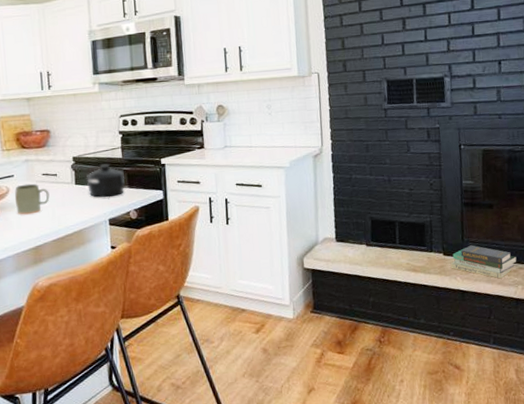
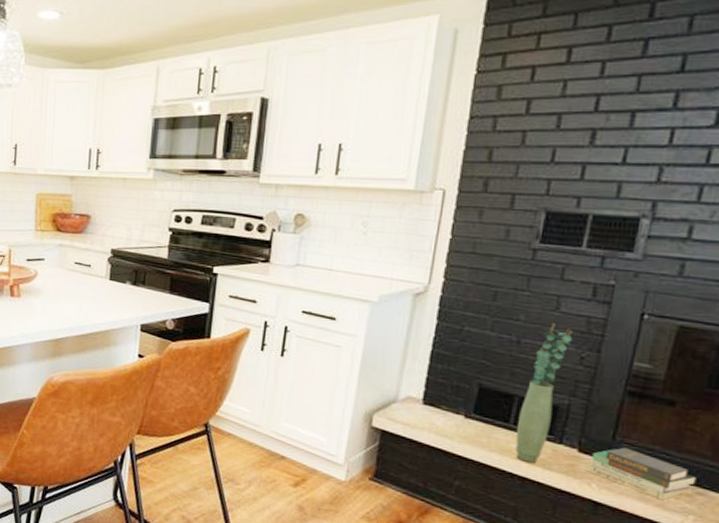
mug: present [14,183,50,215] -> none [41,270,80,304]
saucepan: present [86,164,125,198] -> none [122,262,168,301]
vase: none [401,162,423,271] -> present [515,323,573,463]

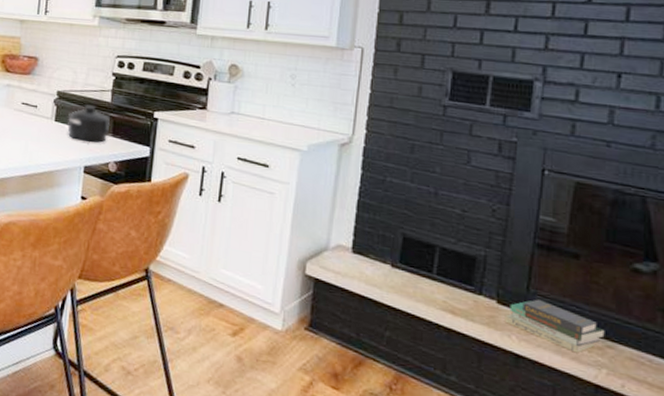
saucepan: none [122,262,168,301] -> present [67,105,111,143]
vase: present [515,323,573,463] -> none [439,176,484,314]

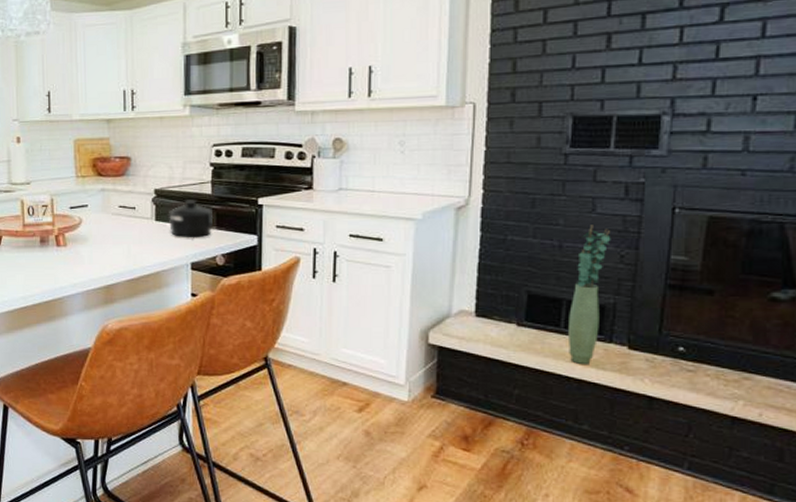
vase: none [439,176,484,314] -> present [567,225,611,364]
books: present [504,299,605,353] -> none [637,340,741,388]

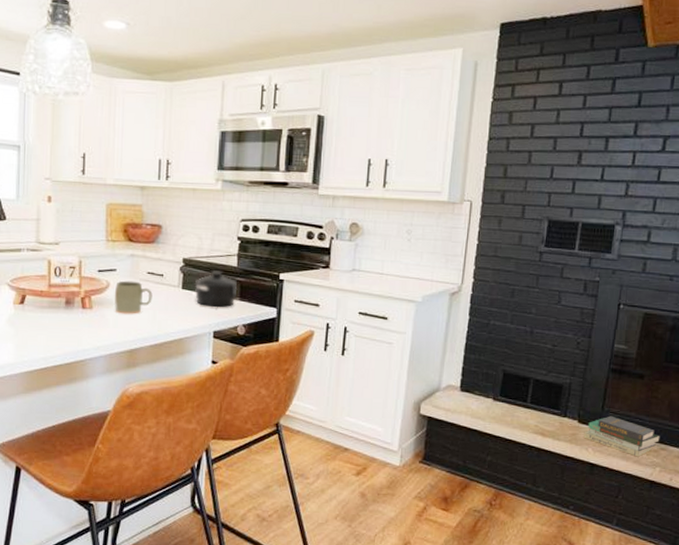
mug: none [87,215,126,250] -> present [114,280,153,314]
vase: present [567,225,611,364] -> none [532,315,571,435]
books: none [637,340,741,388] -> present [583,416,660,457]

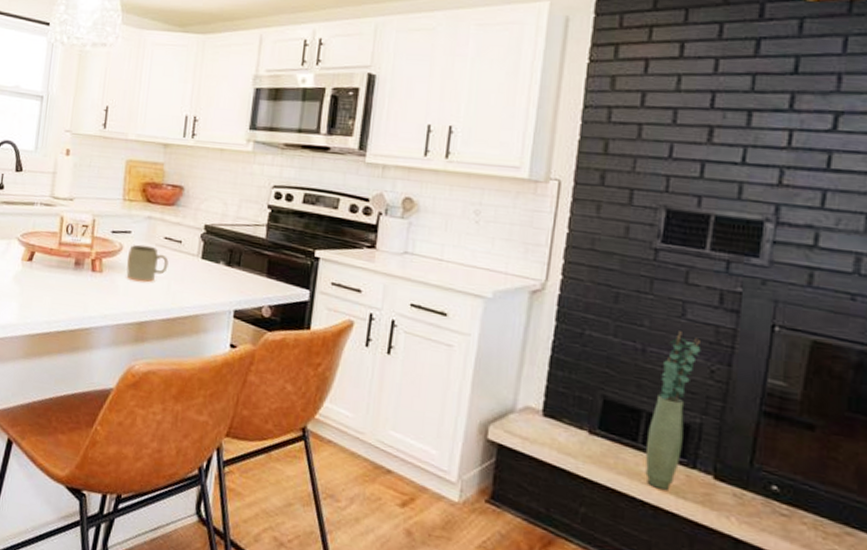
saucepan: present [194,270,238,308] -> none [215,241,265,284]
vase: none [532,315,571,435] -> present [645,331,701,490]
books: present [583,416,660,457] -> none [722,475,844,540]

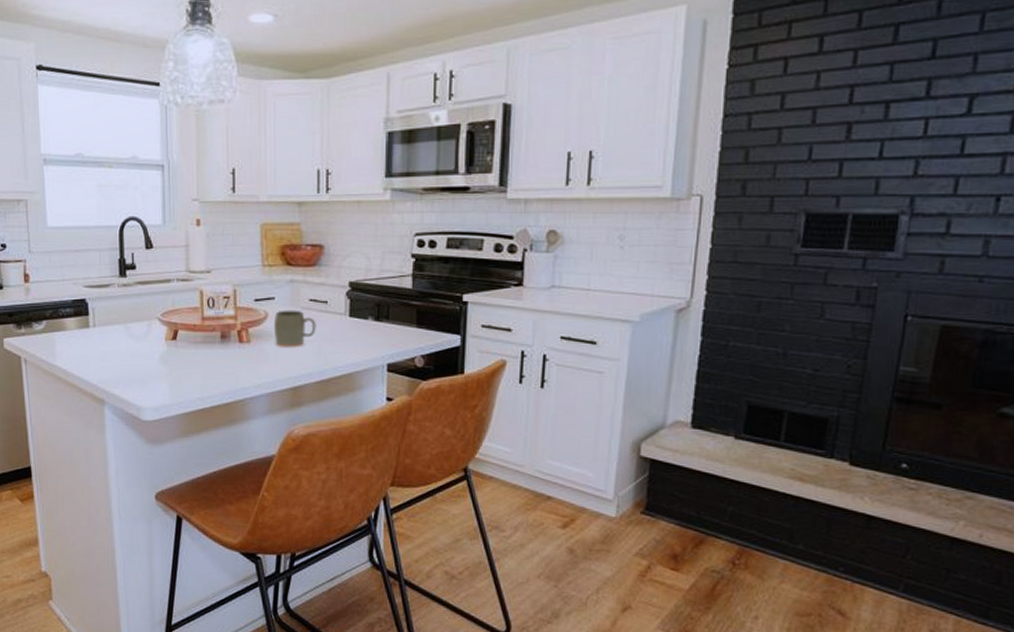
vase: present [645,331,701,490] -> none [787,331,839,480]

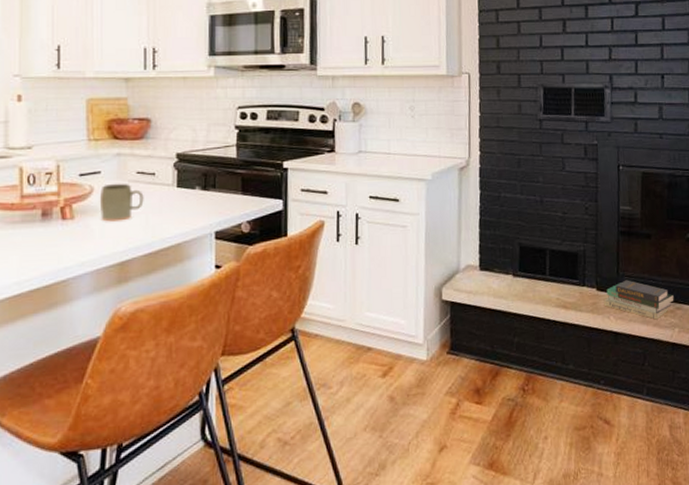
books: none [857,456,965,508] -> present [604,279,674,320]

